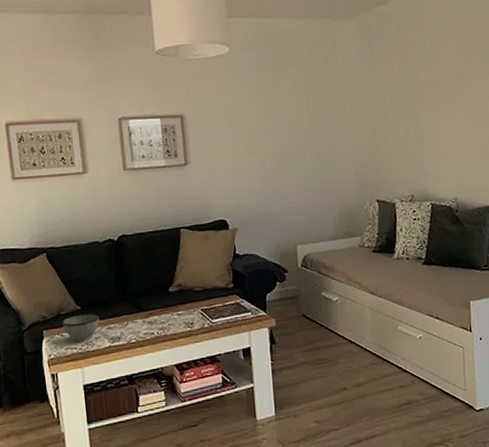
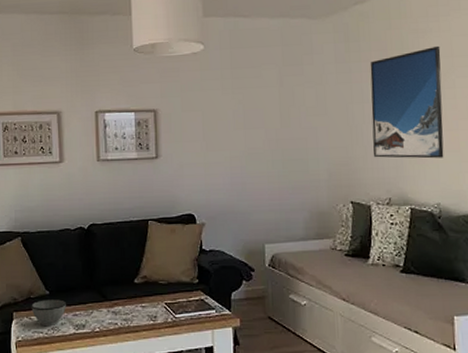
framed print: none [392,46,461,157] -> present [370,45,444,159]

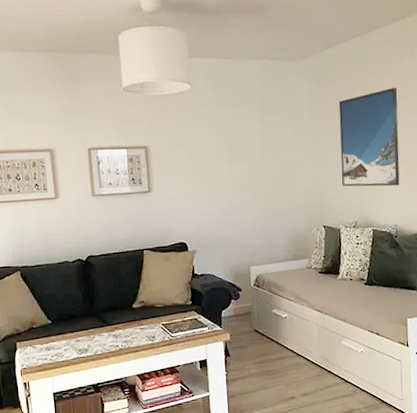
bowl: present [31,299,66,327] -> none [34,327,69,354]

